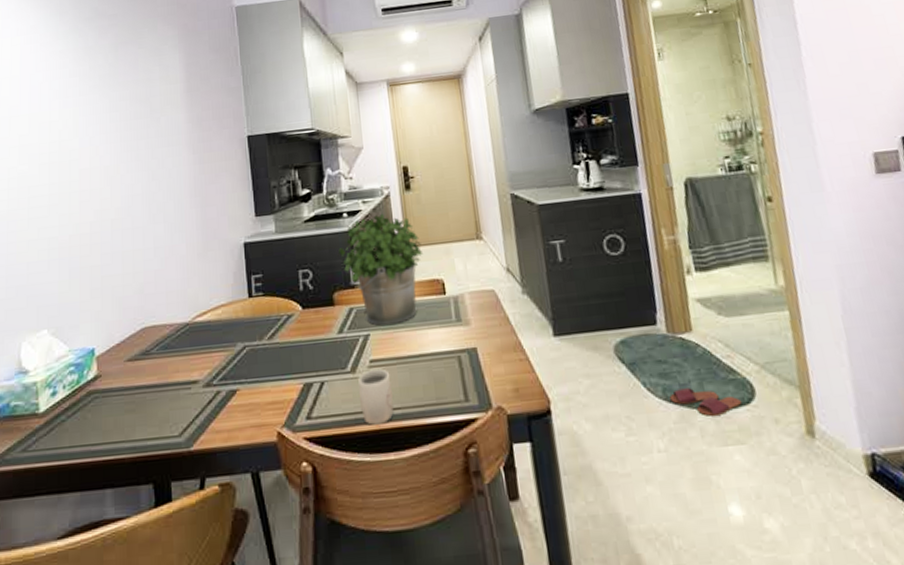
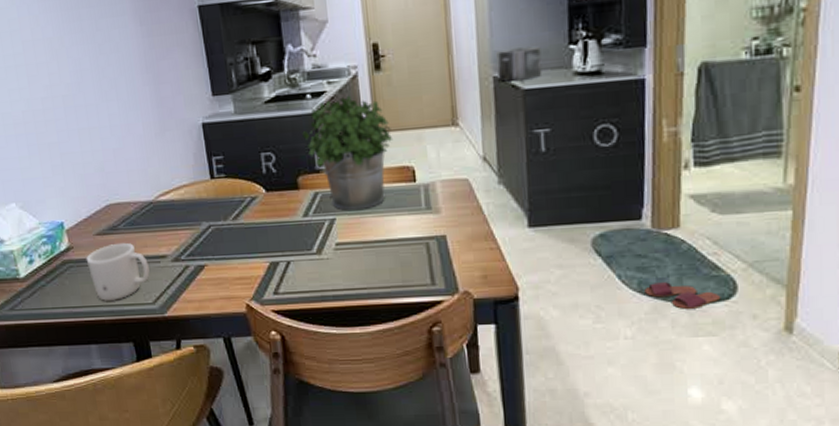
mug: none [113,368,179,436] -> present [86,242,150,301]
mug: present [358,368,394,425] -> none [324,251,360,302]
toaster: none [511,166,553,198] -> present [496,46,542,82]

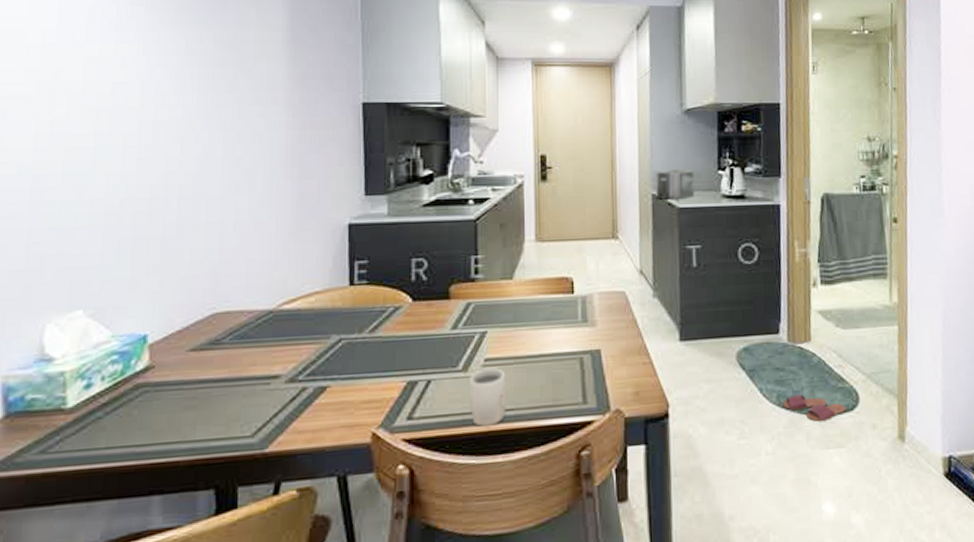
mug: present [86,242,150,301] -> none [169,359,254,436]
potted plant: present [301,95,394,210] -> none [458,203,554,323]
mug: none [324,251,360,302] -> present [468,368,506,427]

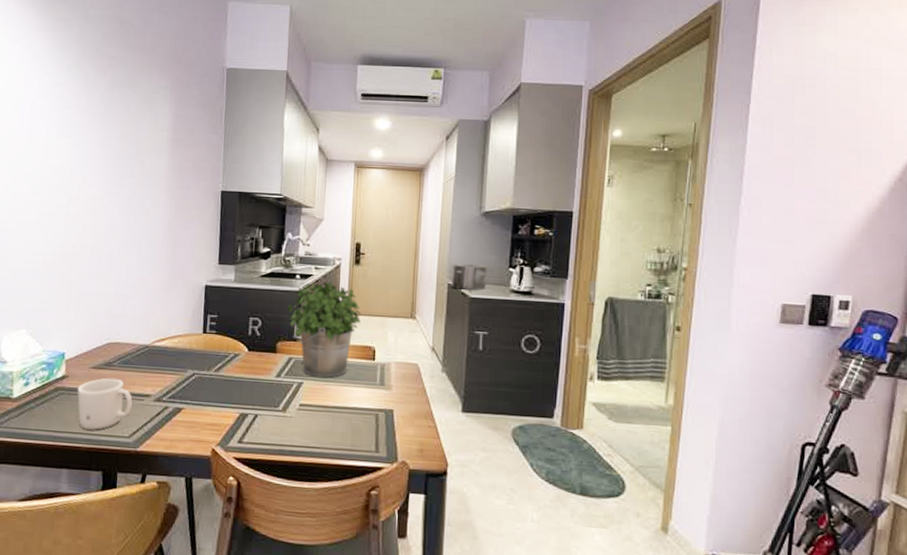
mug: none [169,359,254,436] -> present [77,378,133,430]
potted plant: none [458,203,554,323] -> present [286,281,362,378]
mug: present [468,368,506,427] -> none [285,412,315,458]
slippers: present [783,395,847,421] -> none [551,474,612,502]

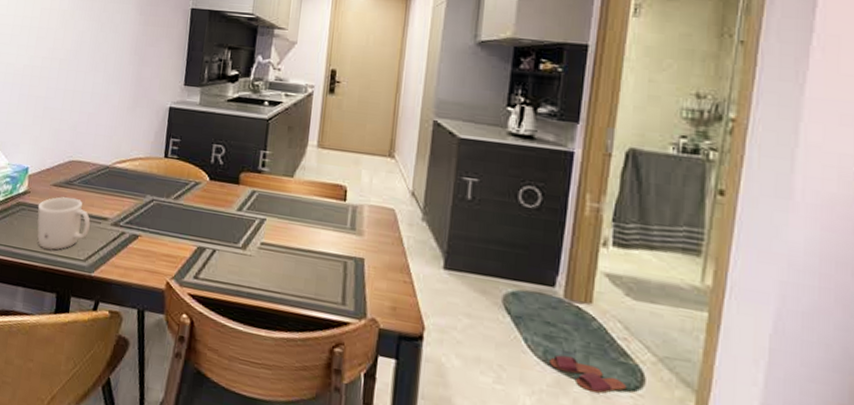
potted plant: present [286,281,362,378] -> none [251,109,333,217]
toaster: present [450,263,487,291] -> none [436,98,481,131]
slippers: none [551,474,612,502] -> present [549,355,627,393]

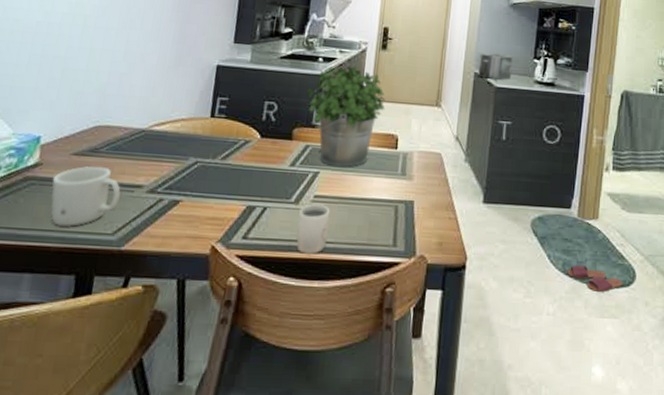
mug: none [244,250,277,302] -> present [296,204,330,254]
potted plant: none [251,109,333,217] -> present [305,65,385,167]
toaster: none [436,98,481,131] -> present [477,52,513,81]

